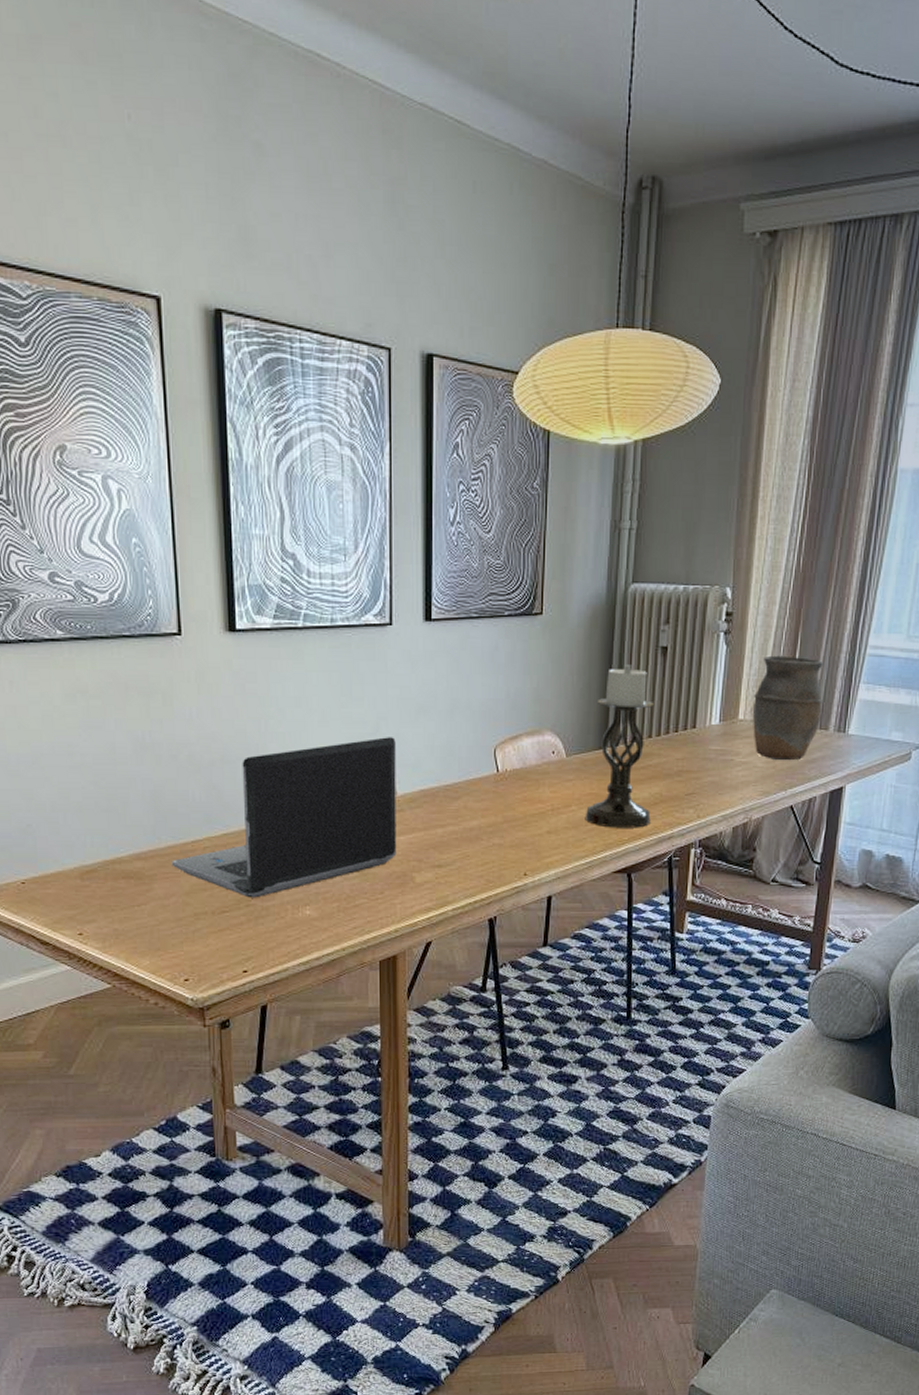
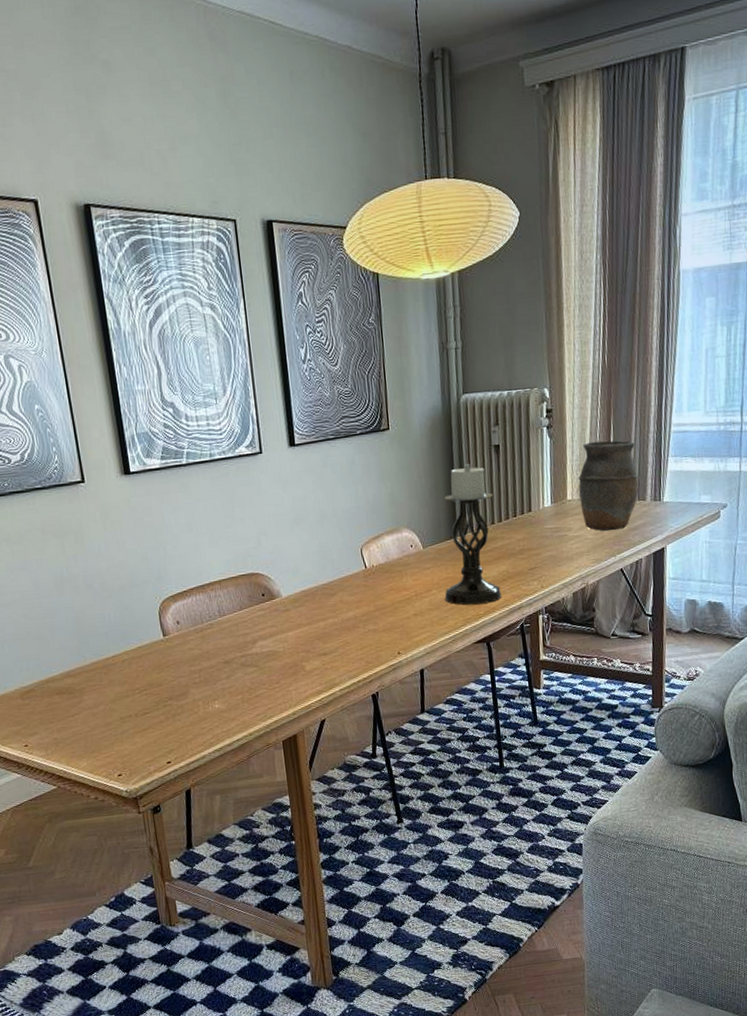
laptop computer: present [171,737,397,898] -> none [96,548,287,699]

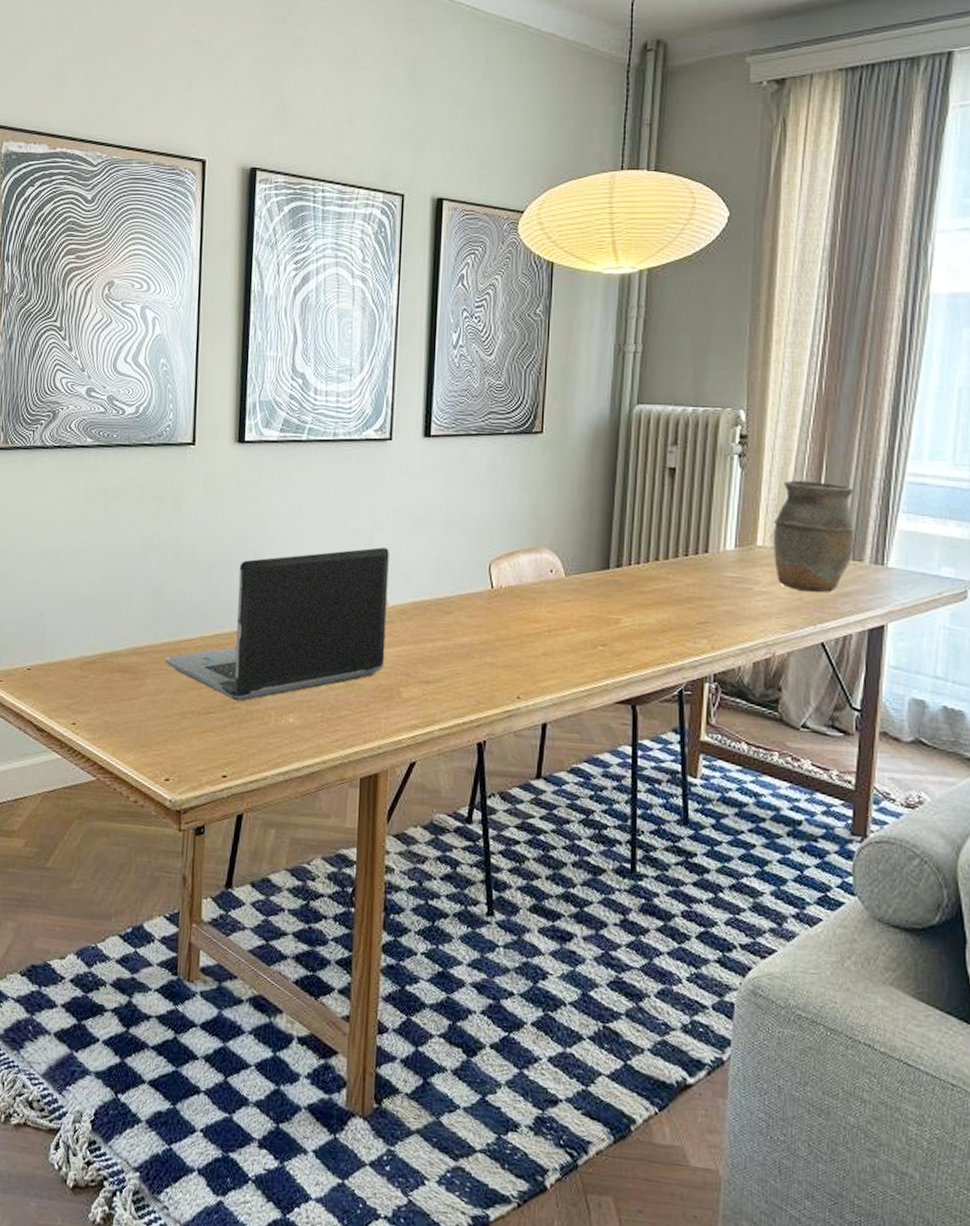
laptop computer: none [96,548,287,699] -> present [164,547,389,701]
candle holder: present [444,464,502,605] -> none [584,485,661,656]

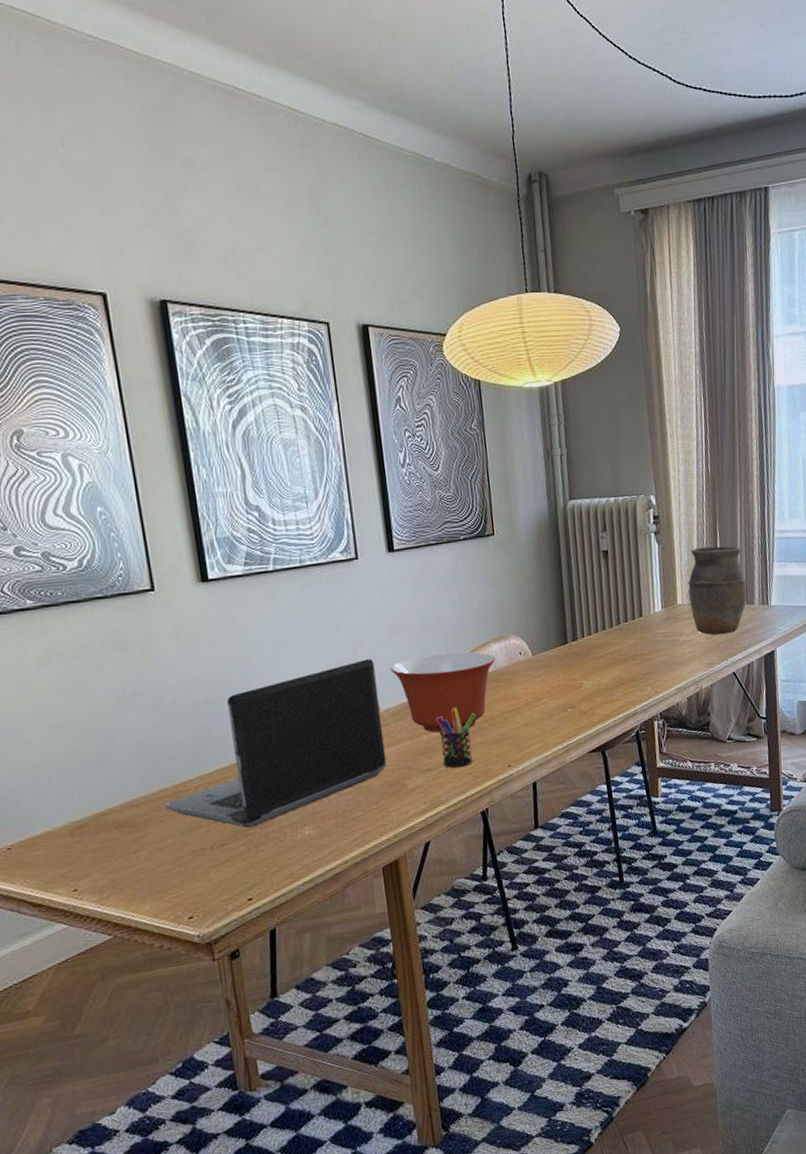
mixing bowl: none [405,554,522,645] -> present [390,651,496,733]
pen holder: none [444,619,490,687] -> present [436,708,476,768]

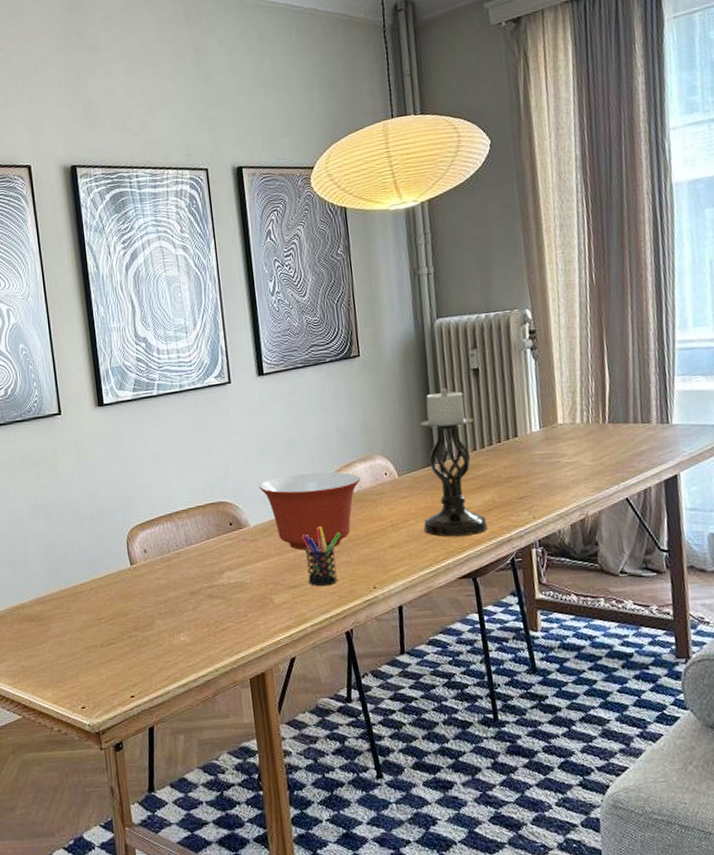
laptop computer: present [164,659,387,828] -> none [64,477,255,630]
candle holder: none [553,569,616,713] -> present [419,388,488,537]
vase: present [688,546,747,636] -> none [570,360,642,457]

